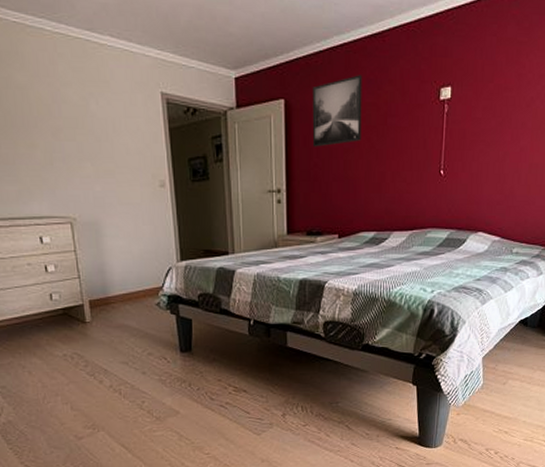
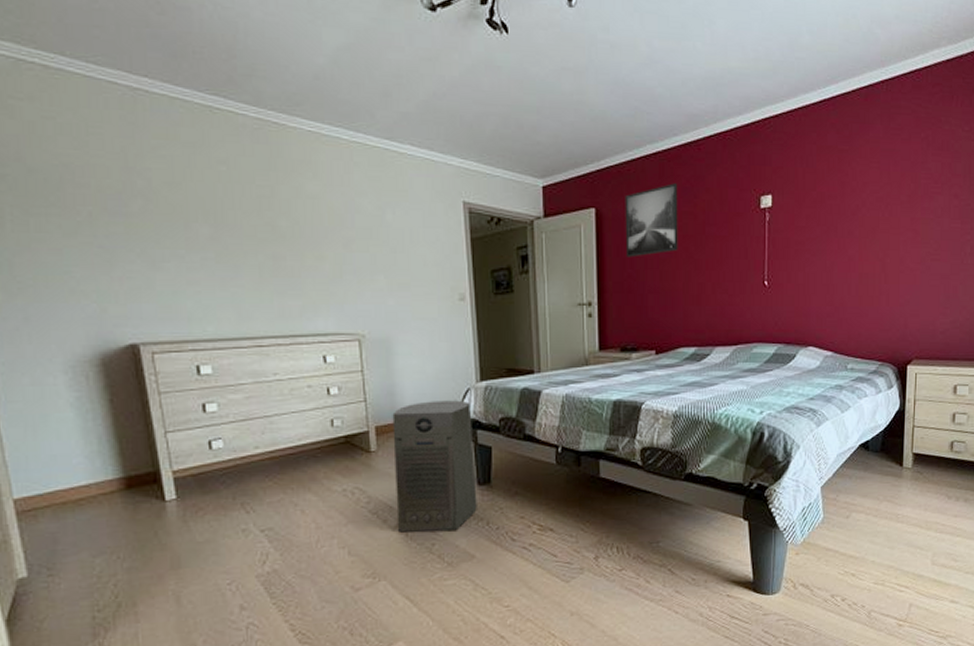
air purifier: none [103,278,180,392] -> present [392,400,477,533]

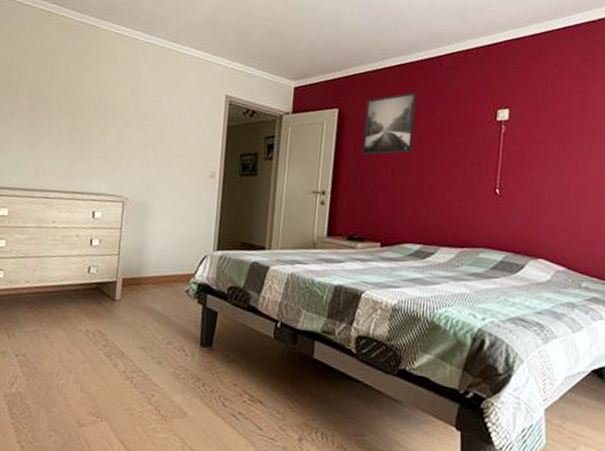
air purifier: present [392,400,477,533] -> none [124,262,205,385]

